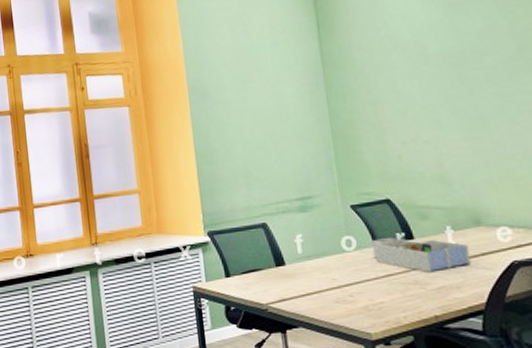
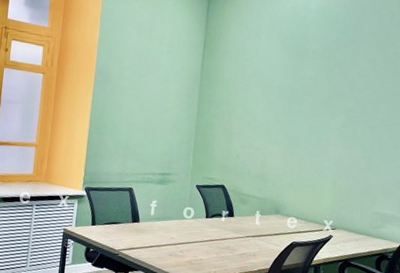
desk organizer: present [372,237,472,273] -> none [204,212,268,242]

